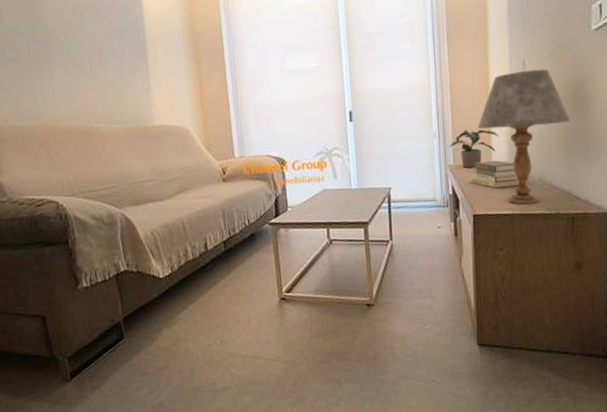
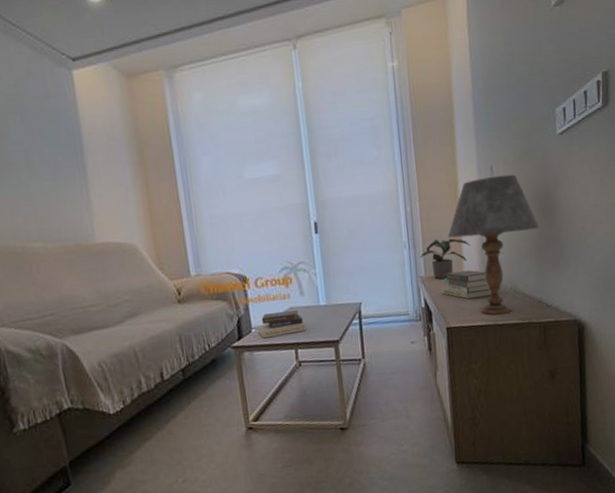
books: none [294,191,338,217] -> present [258,309,307,339]

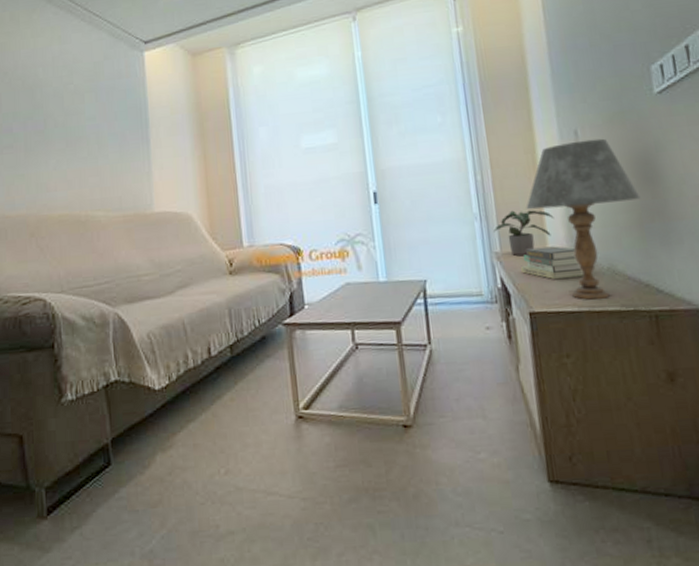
books: present [258,309,307,339] -> none [311,285,364,316]

